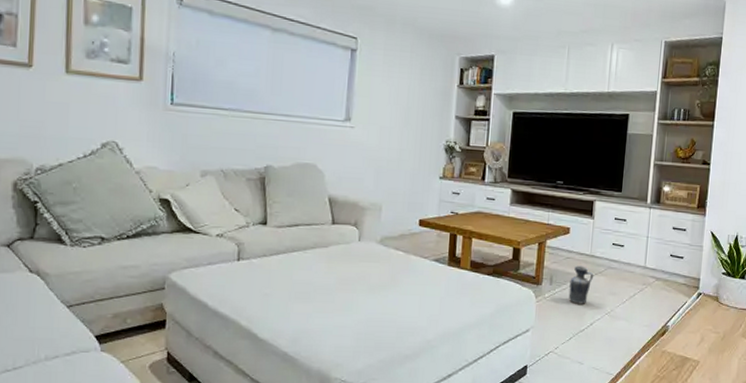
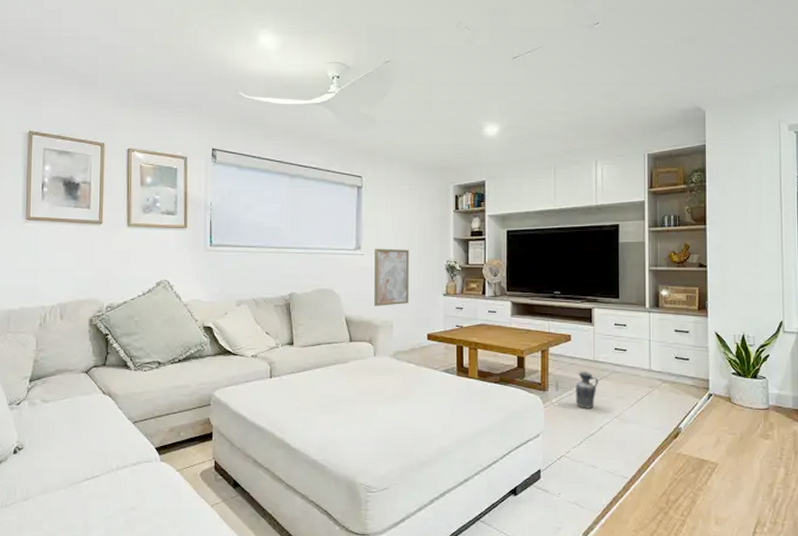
wall art: none [362,121,405,187] -> present [374,248,409,306]

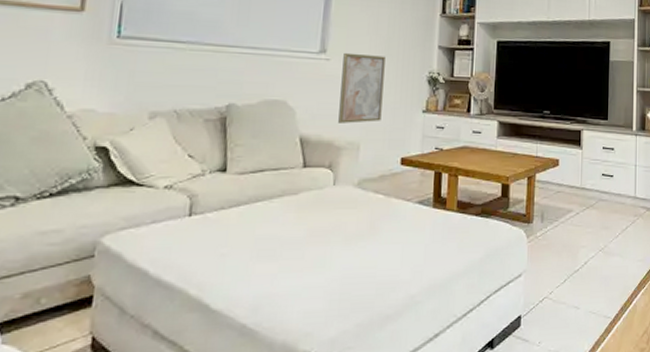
ceramic jug: present [575,371,598,408] -> none [561,199,585,242]

